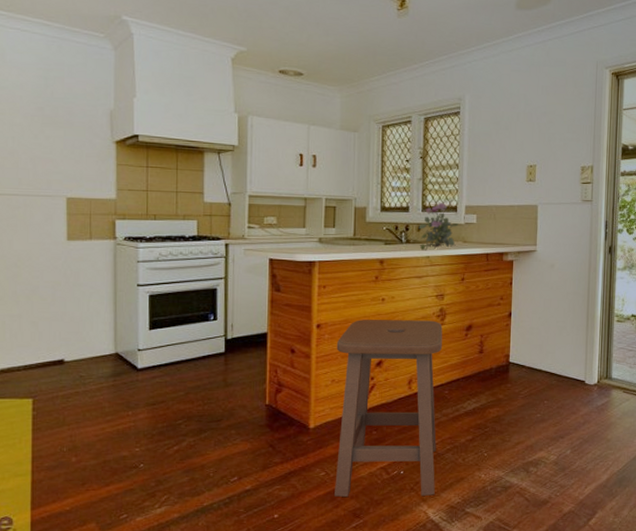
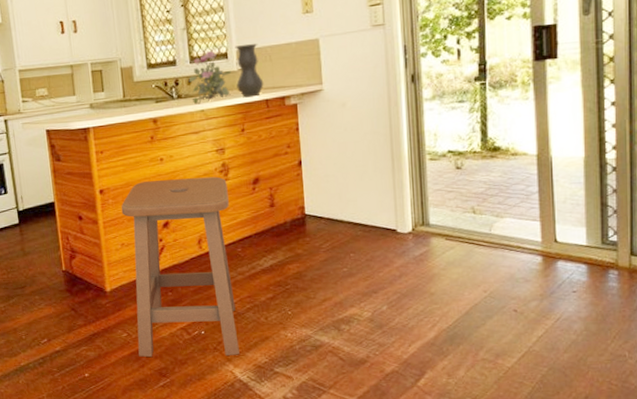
vase: none [462,201,486,250] -> present [235,43,264,98]

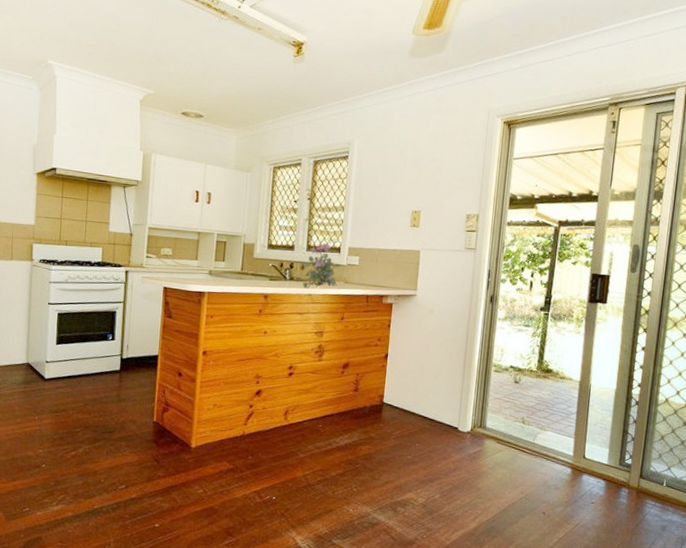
stool: present [121,176,240,357] -> none [210,350,320,523]
vase: present [235,43,264,98] -> none [343,243,368,291]

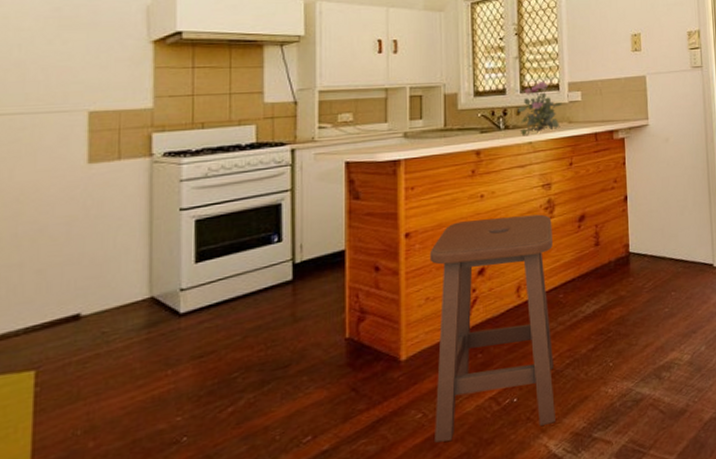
stool: none [210,350,320,523] -> present [429,214,556,443]

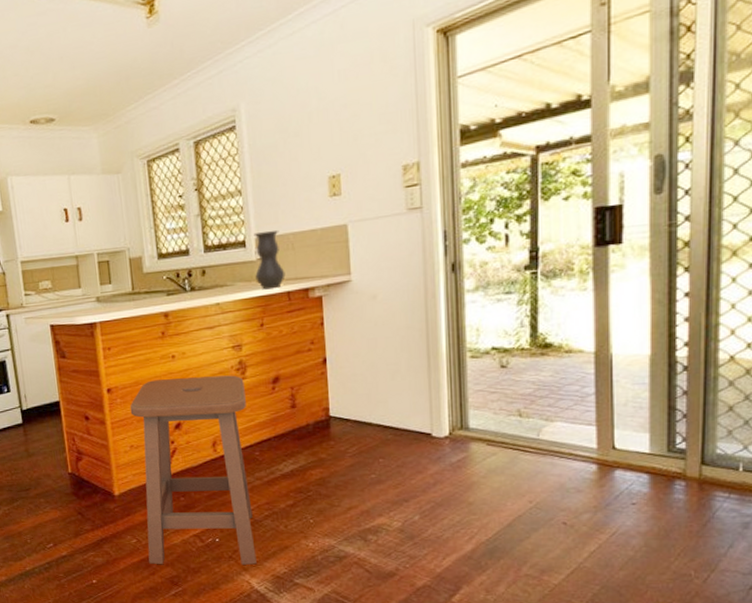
flower bouquet: present [518,82,562,136] -> none [202,239,250,298]
vase: none [567,76,594,130] -> present [253,230,286,290]

